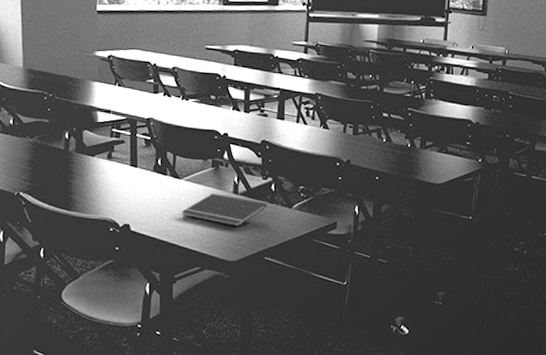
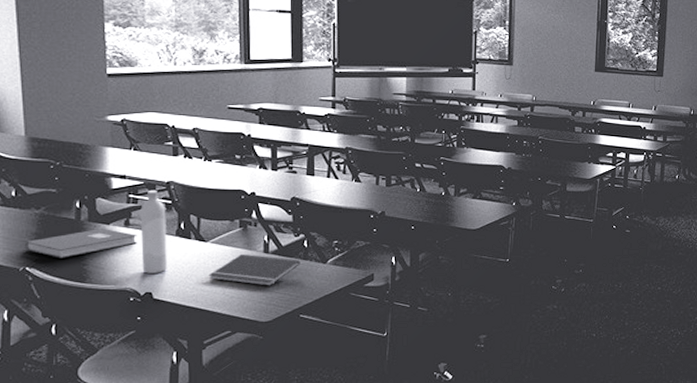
book: none [20,159,118,186] -> present [25,227,137,258]
bottle: none [121,125,145,207] -> present [140,190,167,273]

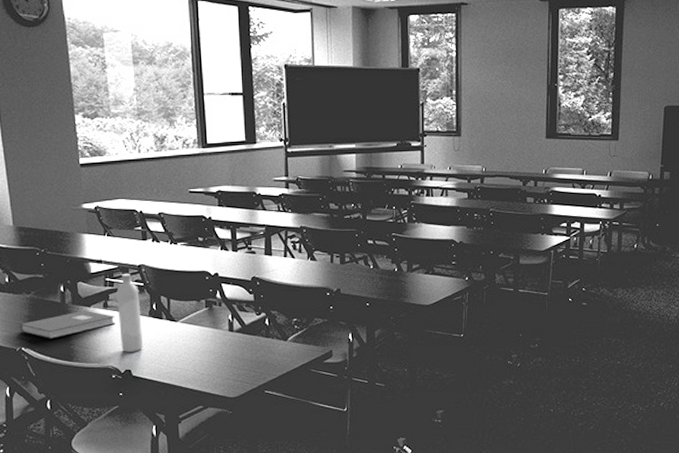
notepad: present [208,253,300,286] -> none [180,332,263,363]

